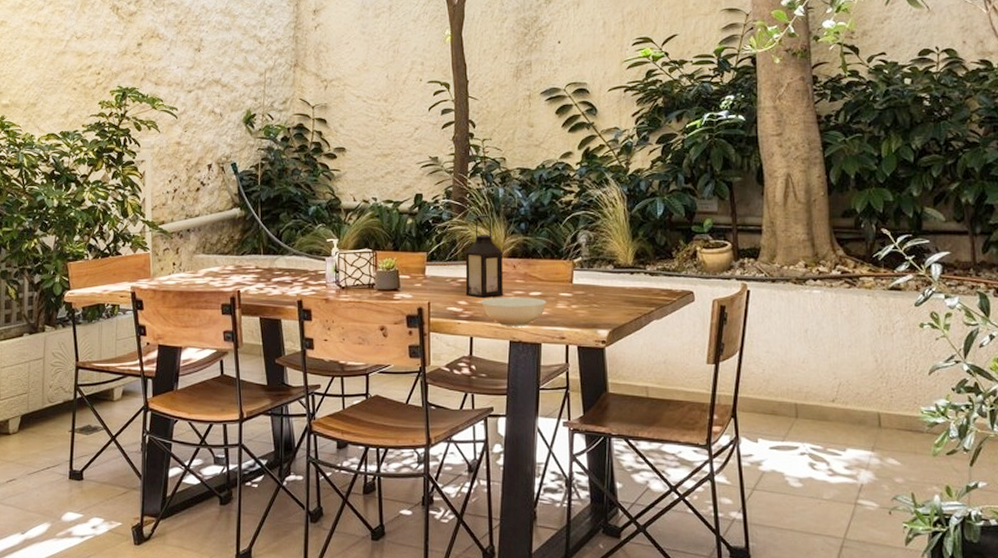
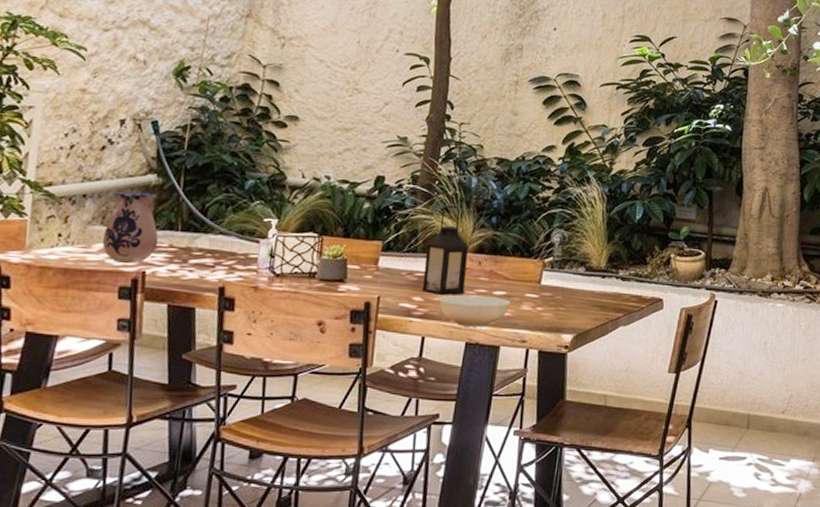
ceramic pitcher: none [205,224,247,284] -> present [102,192,159,264]

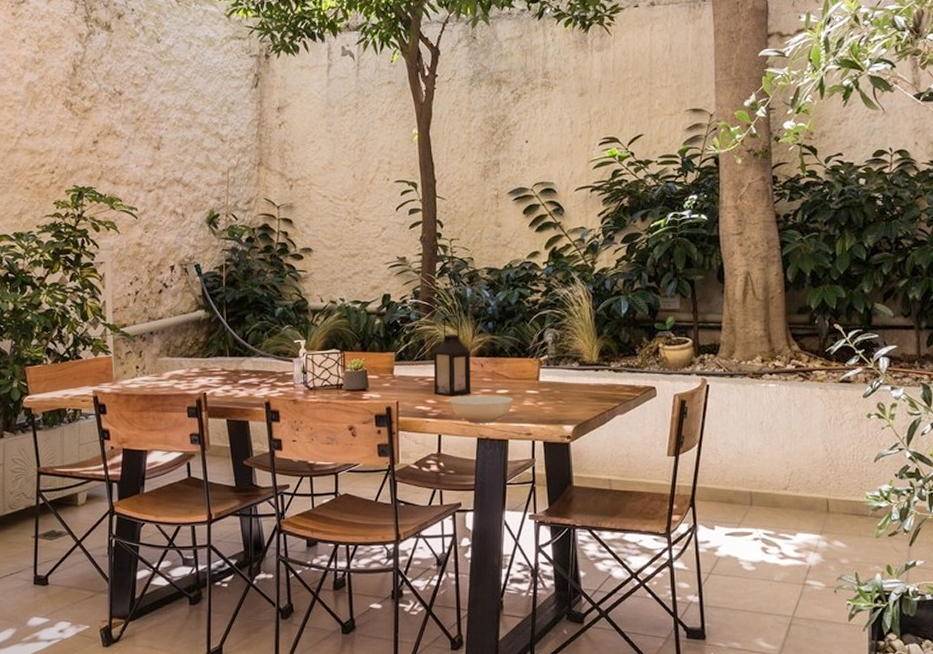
ceramic pitcher: present [102,192,159,264] -> none [169,326,213,387]

